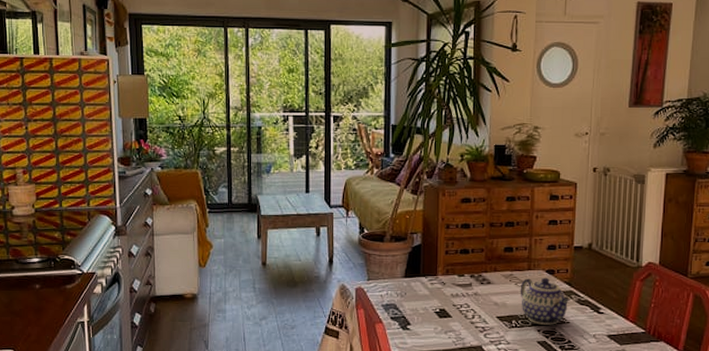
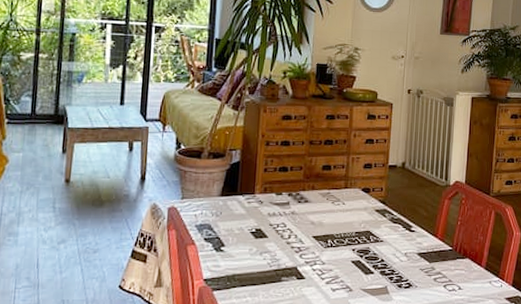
teapot: present [520,277,571,325] -> none [336,196,384,244]

